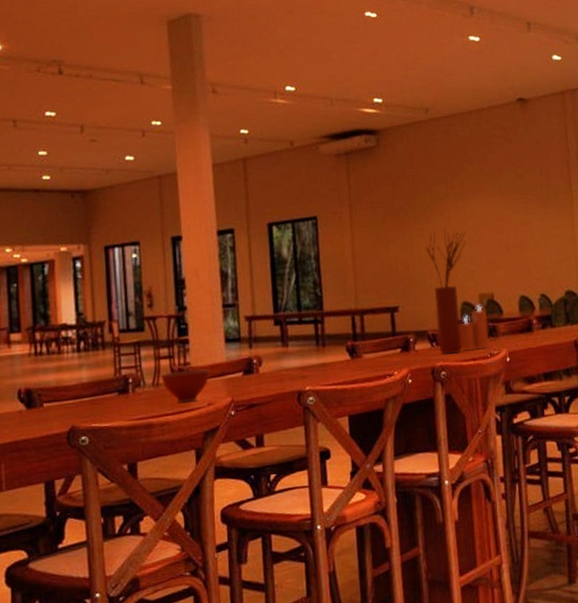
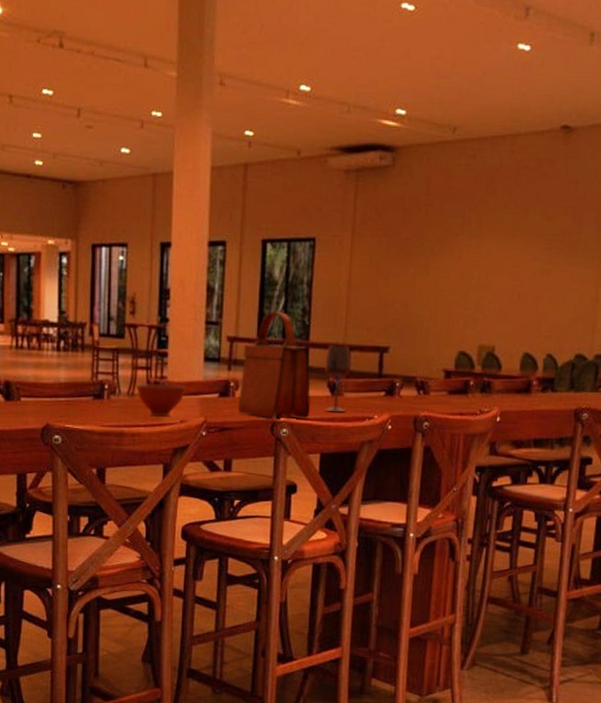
handbag: none [261,286,333,389] -> present [239,311,311,419]
wineglass: none [341,310,368,375] -> present [325,345,352,413]
vase: present [426,228,467,354] -> none [426,268,477,405]
candle: present [459,304,489,351] -> none [449,356,484,404]

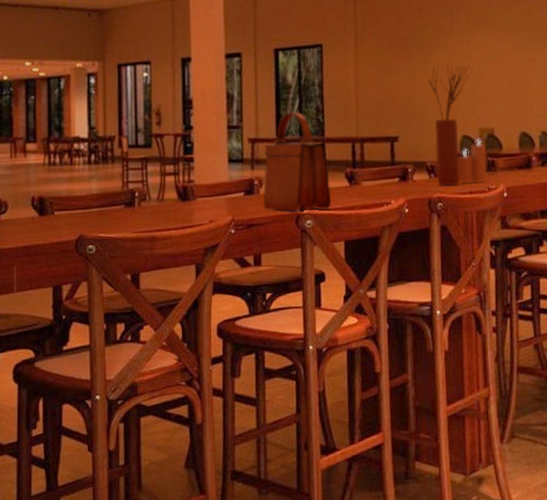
bowl: present [135,383,187,416] -> none [165,186,213,219]
wineglass: present [325,345,352,413] -> none [341,138,366,201]
vase: none [426,268,477,405] -> present [428,62,470,186]
candle: none [449,356,484,404] -> present [458,138,487,184]

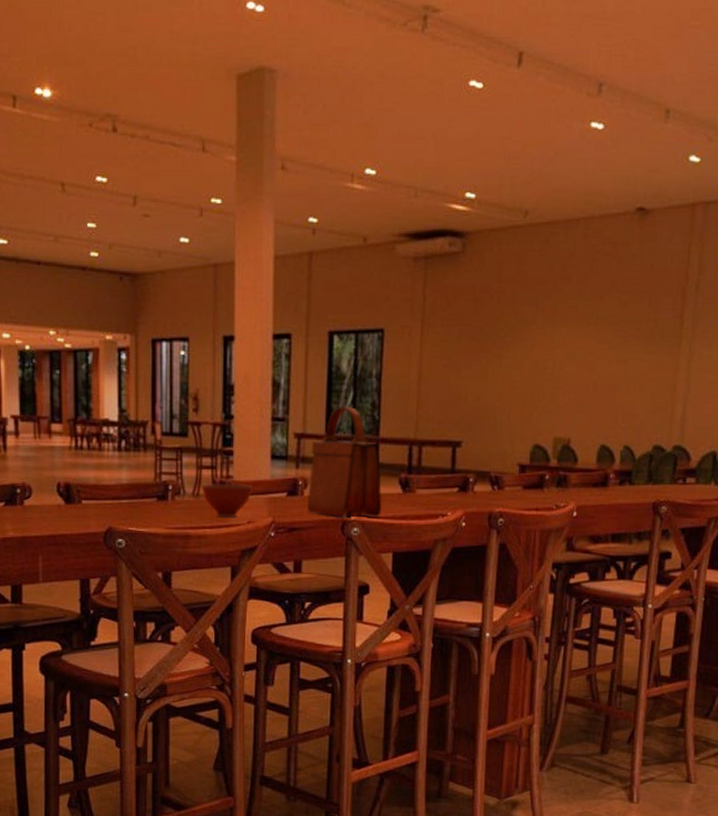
bowl: none [165,186,213,219] -> present [200,483,254,517]
vase: present [428,62,470,186] -> none [501,358,552,500]
candle: present [458,138,487,184] -> none [524,449,560,499]

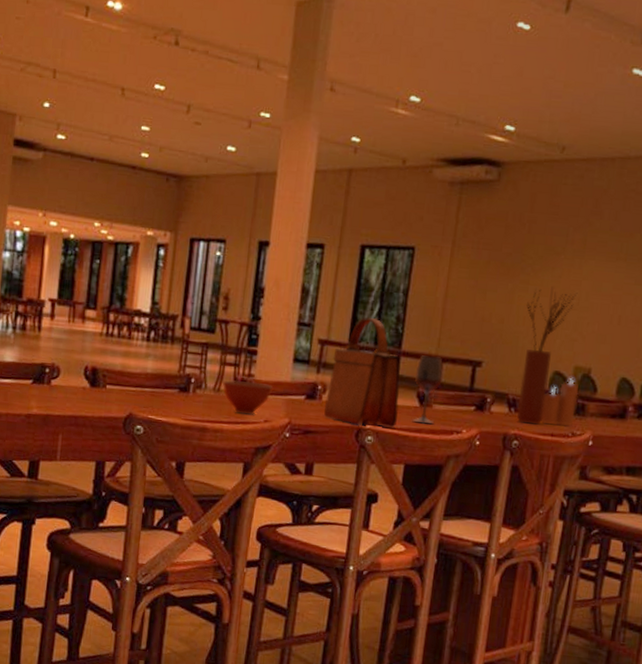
wineglass: none [396,440,423,510] -> present [412,355,444,425]
vase: none [501,358,552,500] -> present [517,286,578,425]
candle: none [524,449,560,499] -> present [540,377,579,426]

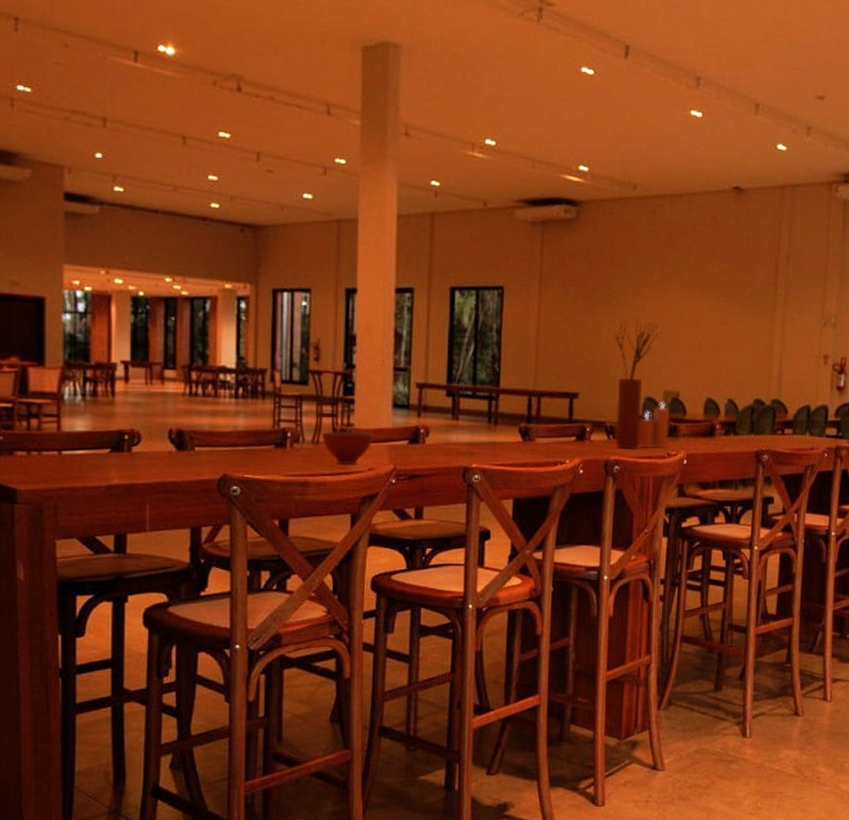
handbag: present [324,317,401,428] -> none [429,358,502,465]
wineglass: present [412,355,444,425] -> none [516,391,542,458]

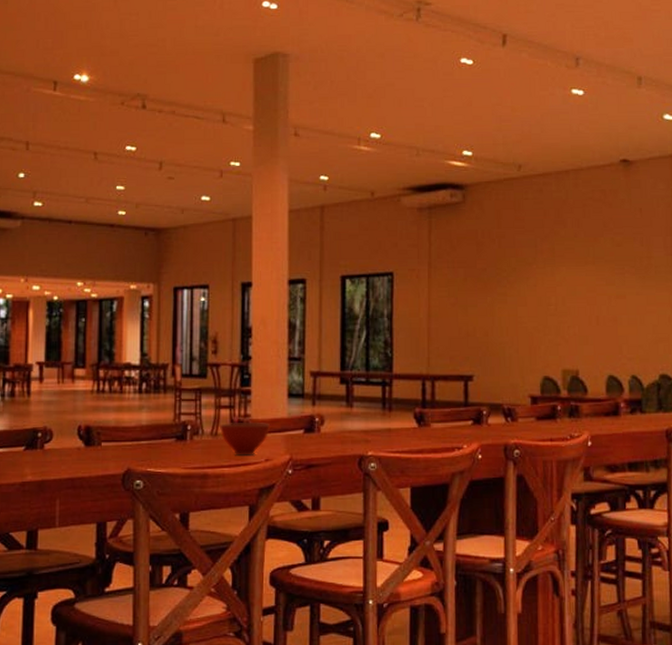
vase: present [615,317,661,449] -> none [508,295,554,431]
candle: present [638,401,670,448] -> none [537,381,571,430]

